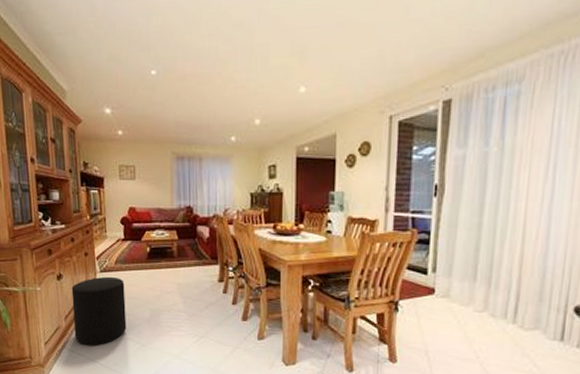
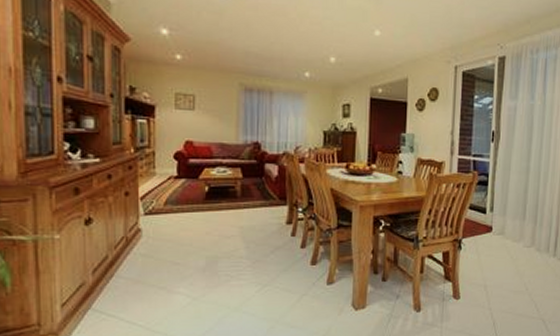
stool: present [71,276,127,346] -> none [104,220,175,305]

